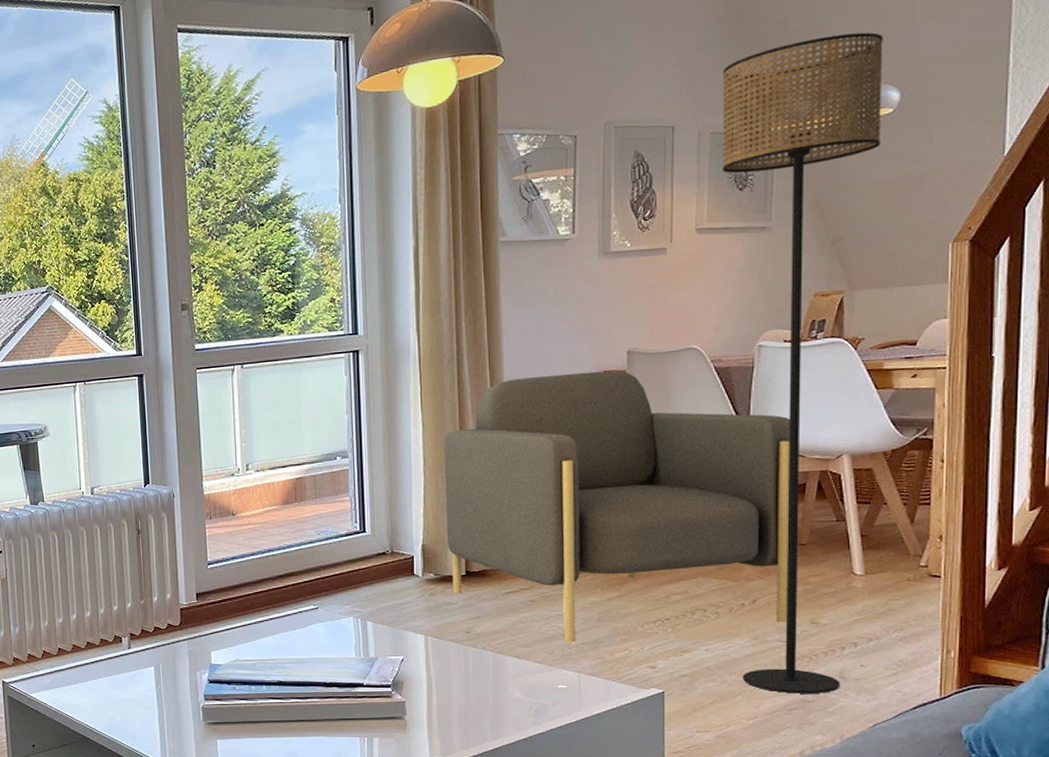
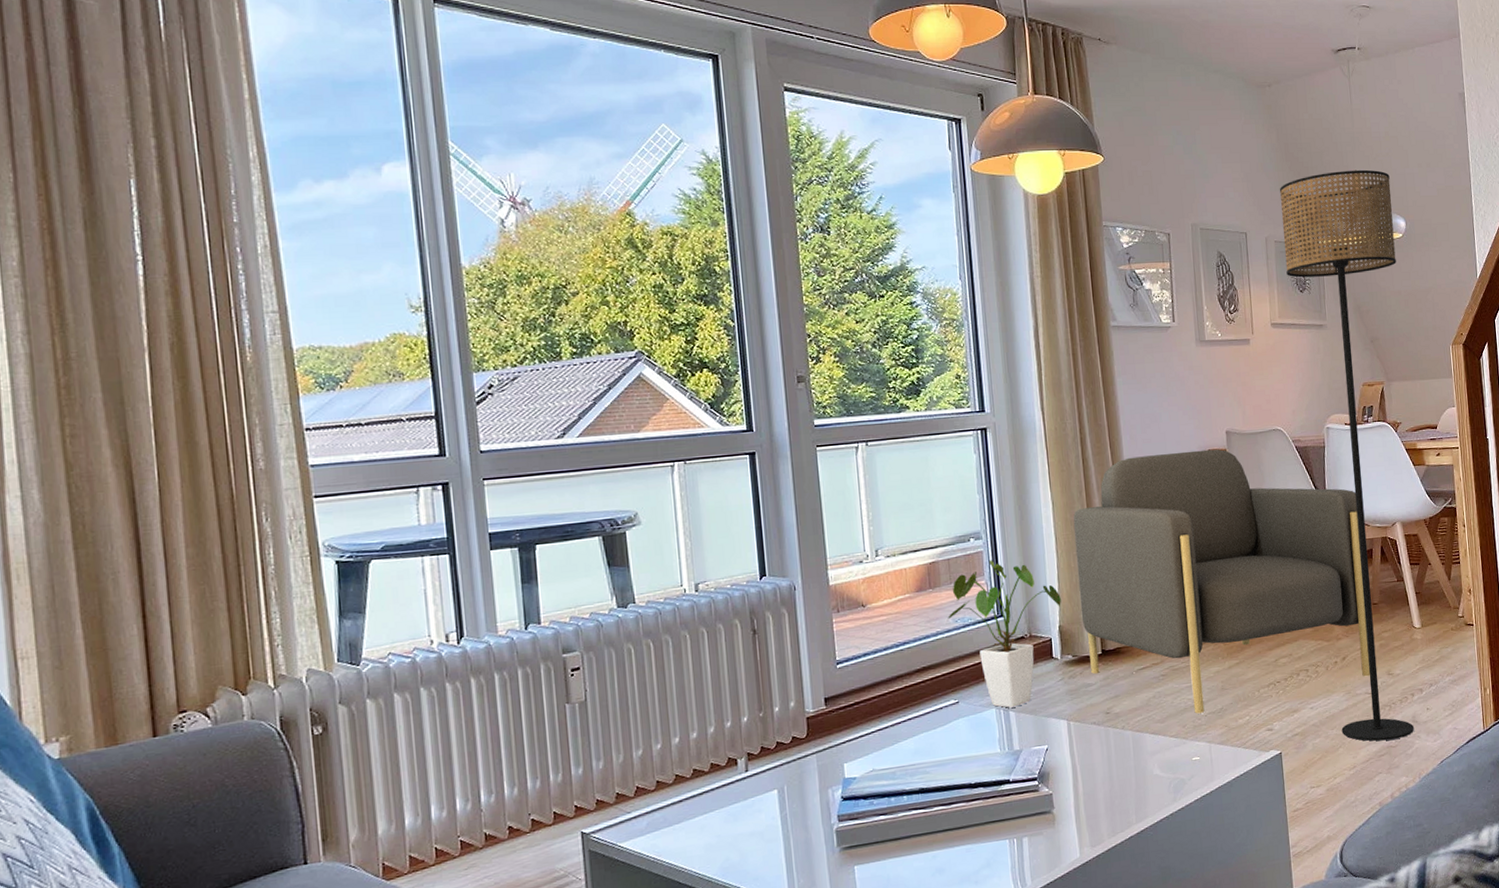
house plant: none [310,478,426,618] -> present [946,560,1061,708]

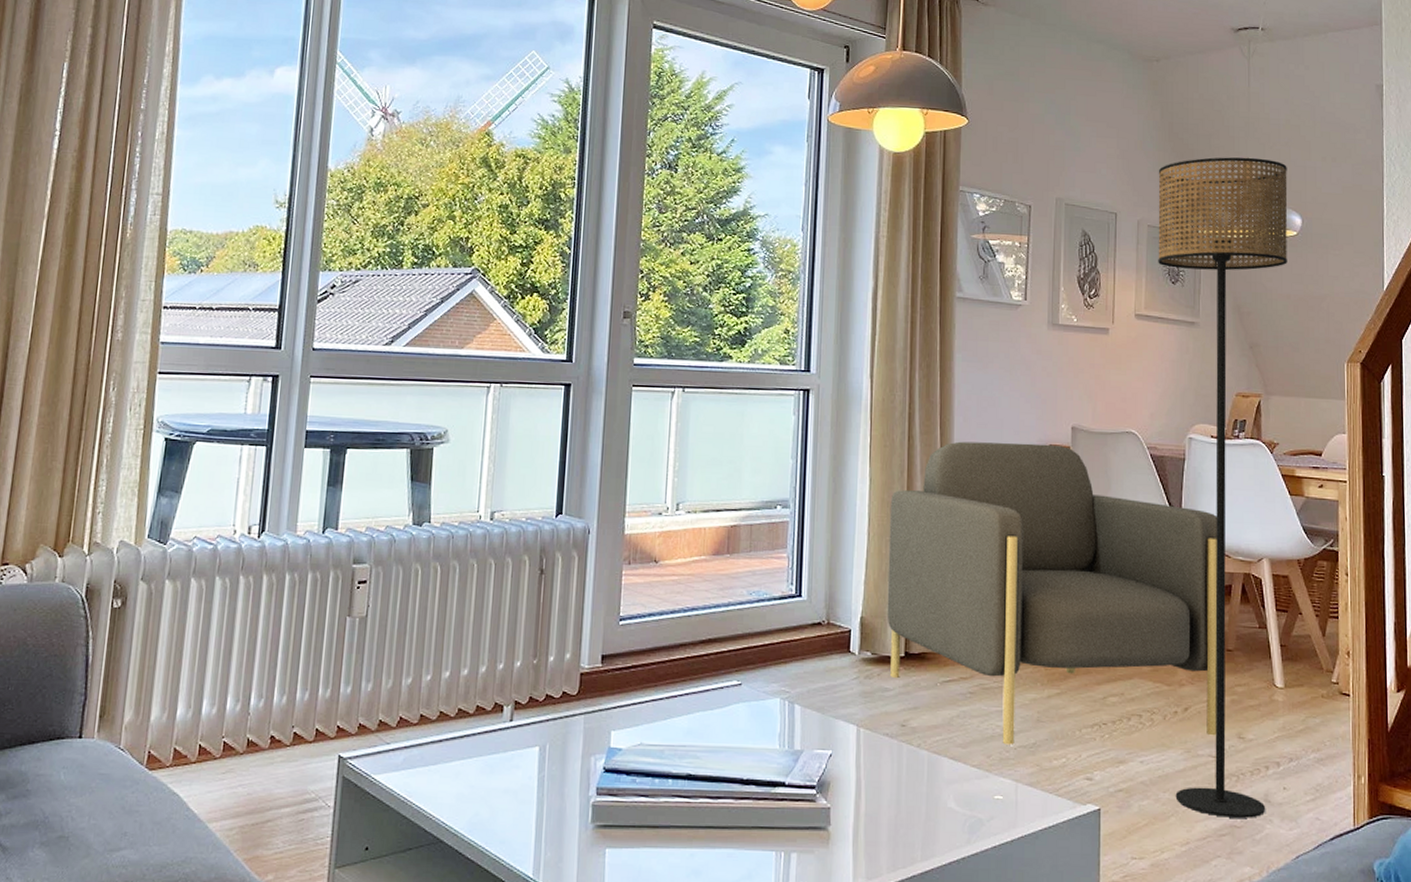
house plant: present [946,560,1061,708] -> none [741,532,867,701]

